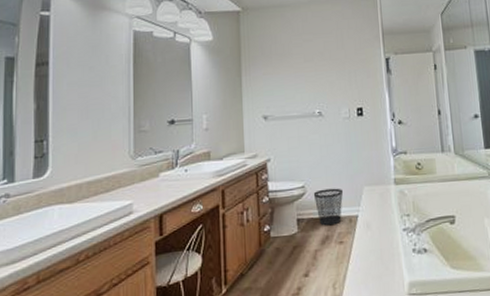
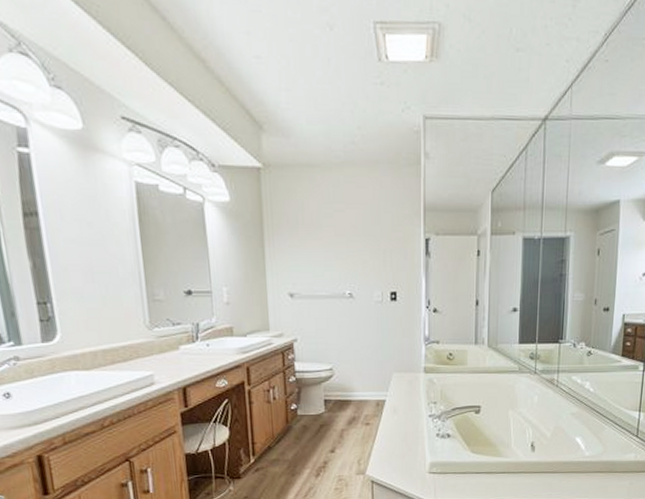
wastebasket: present [313,188,343,226] -> none [341,372,371,408]

